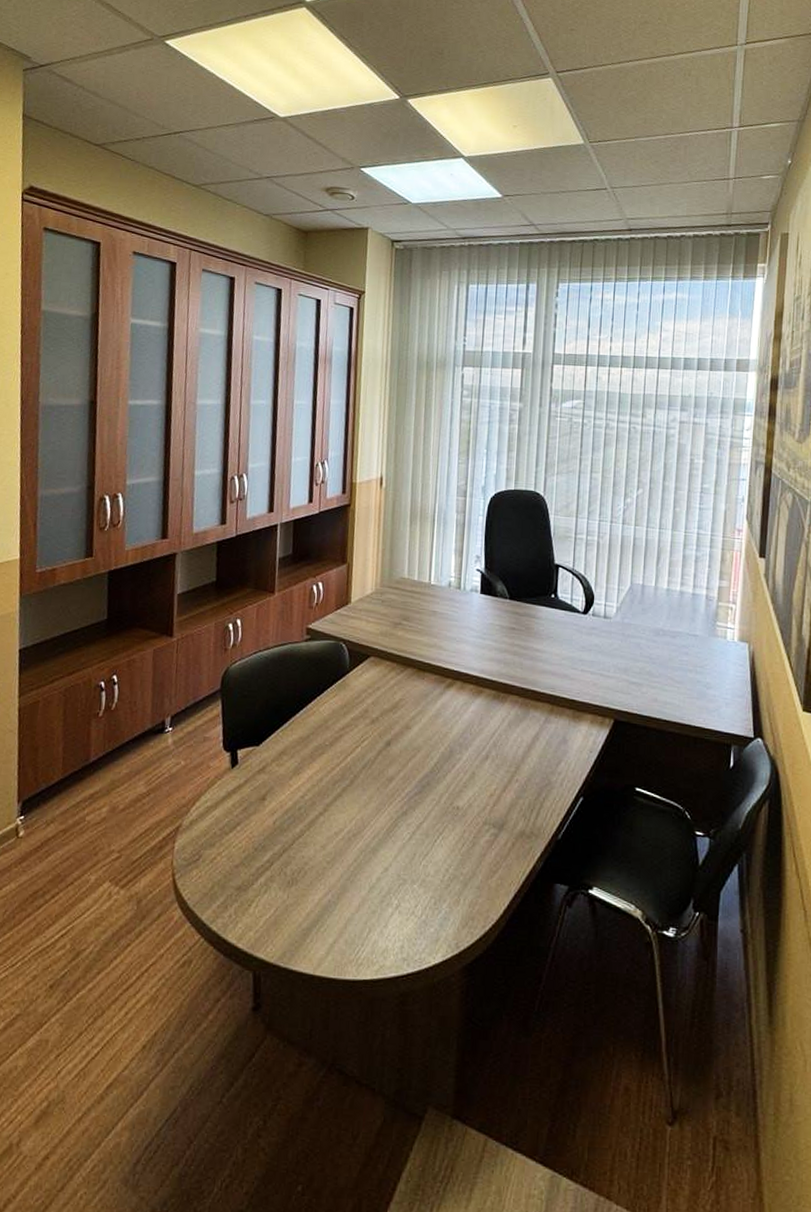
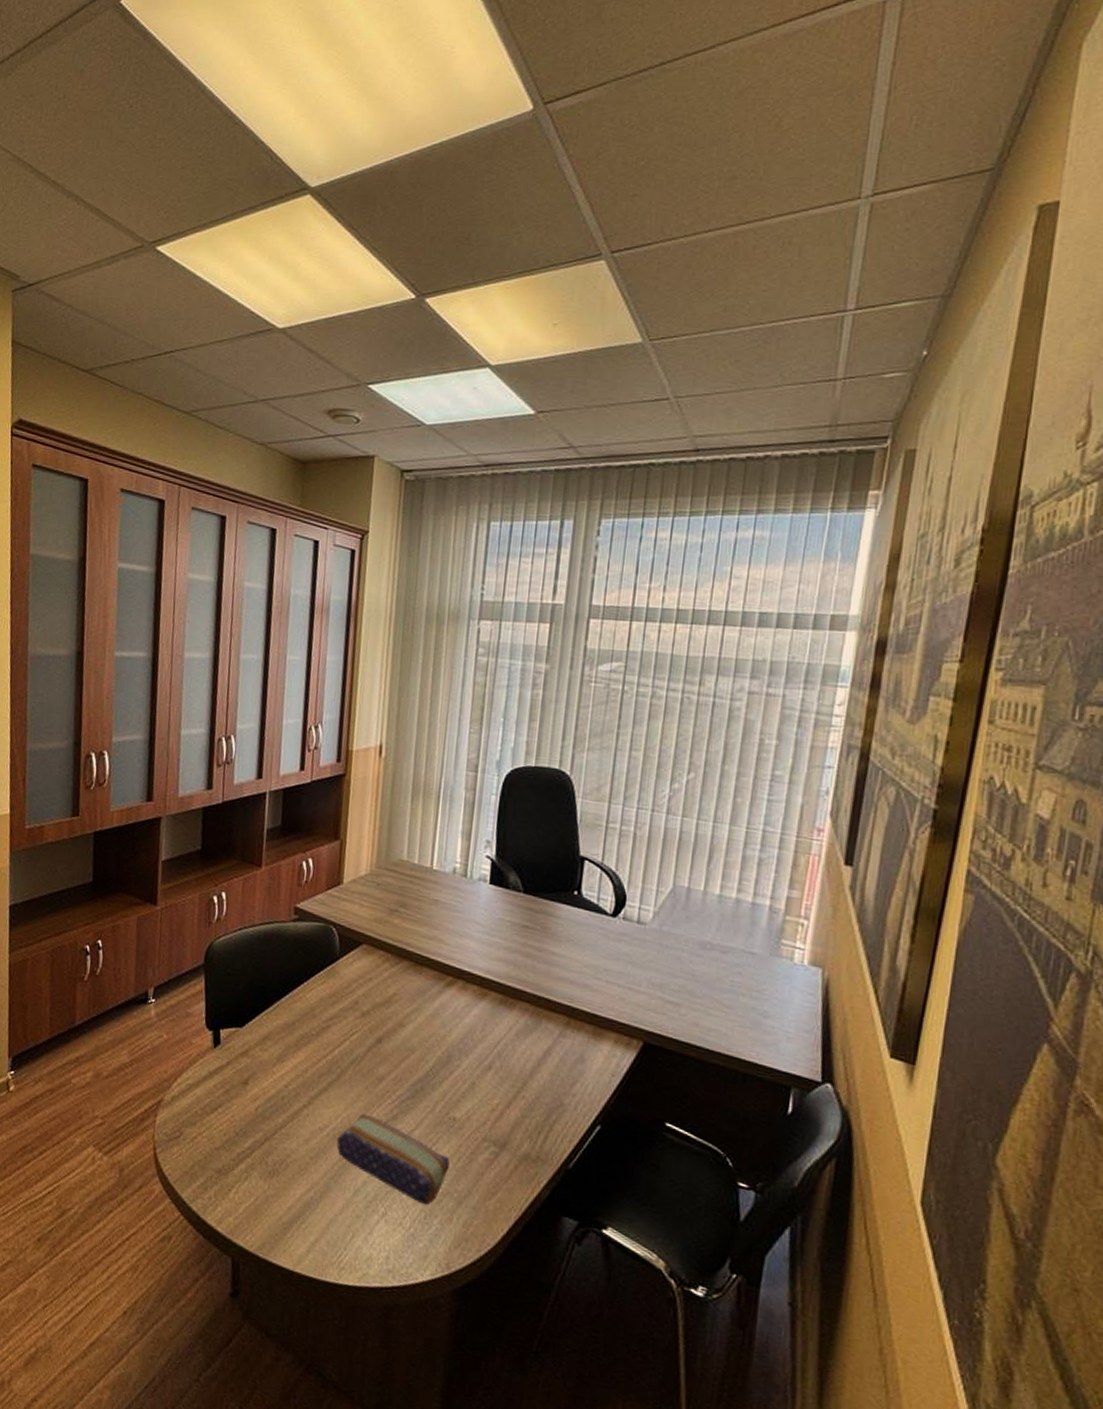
pencil case: none [352,813,455,892] -> present [336,1113,450,1205]

